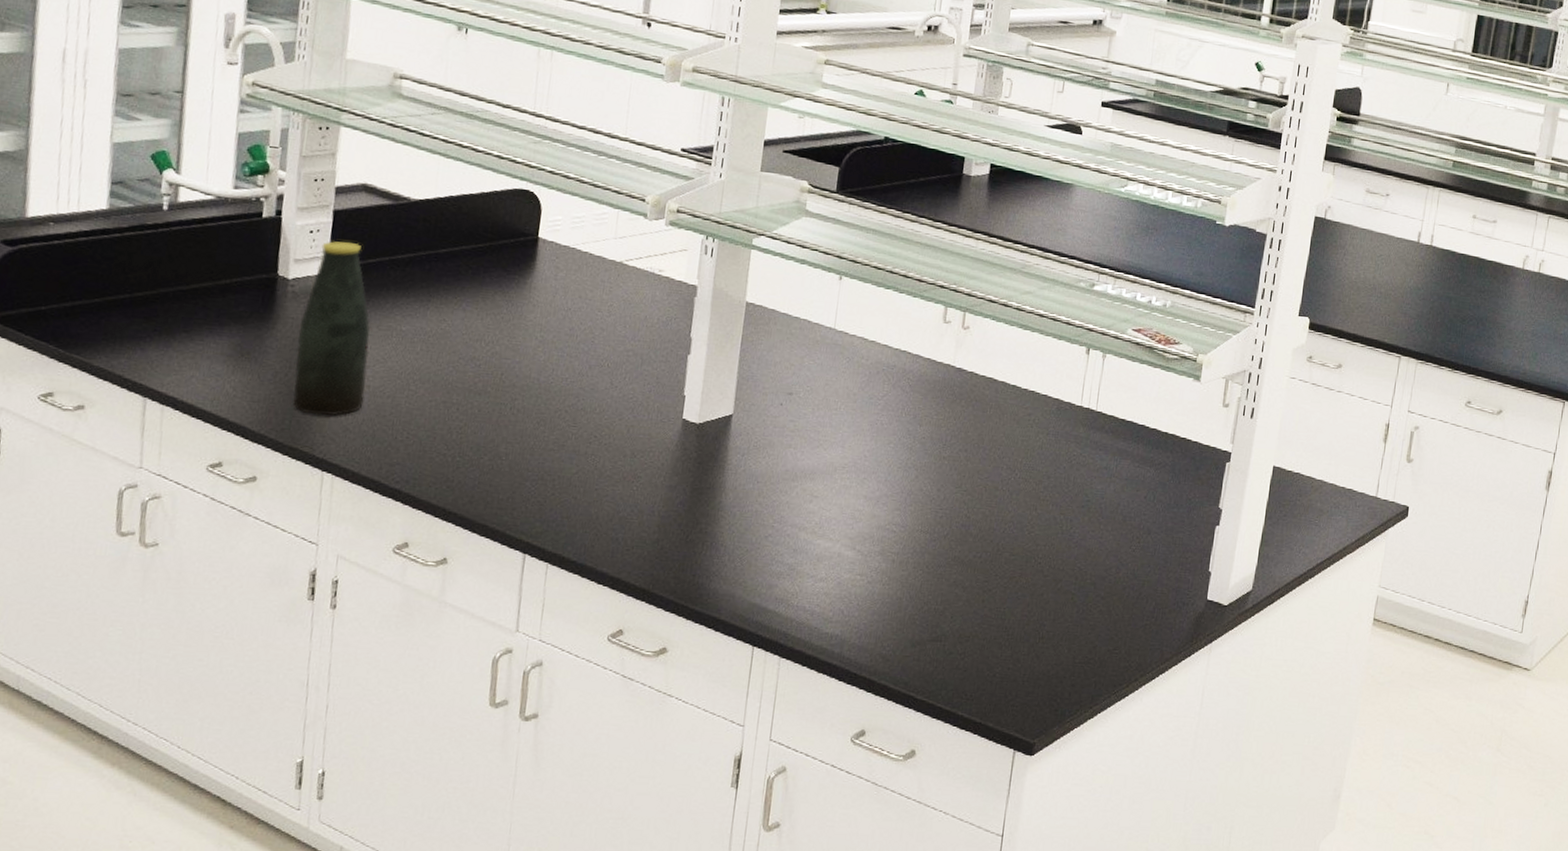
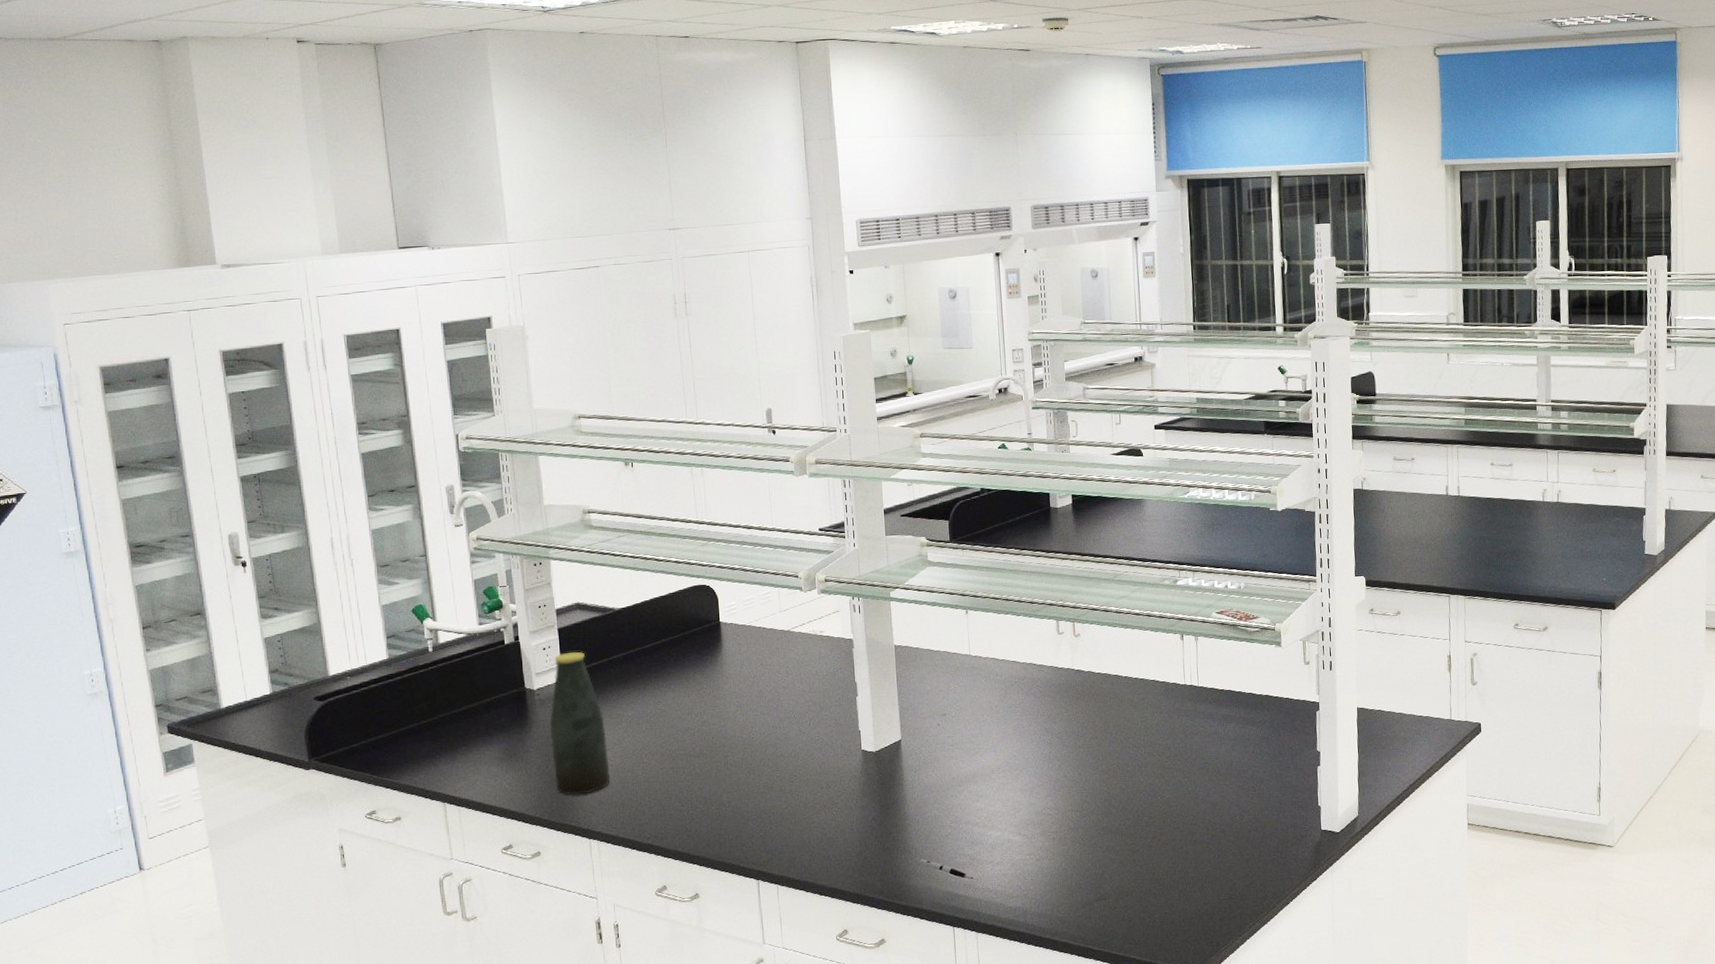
pen: none [726,559,788,594] -> present [919,859,973,880]

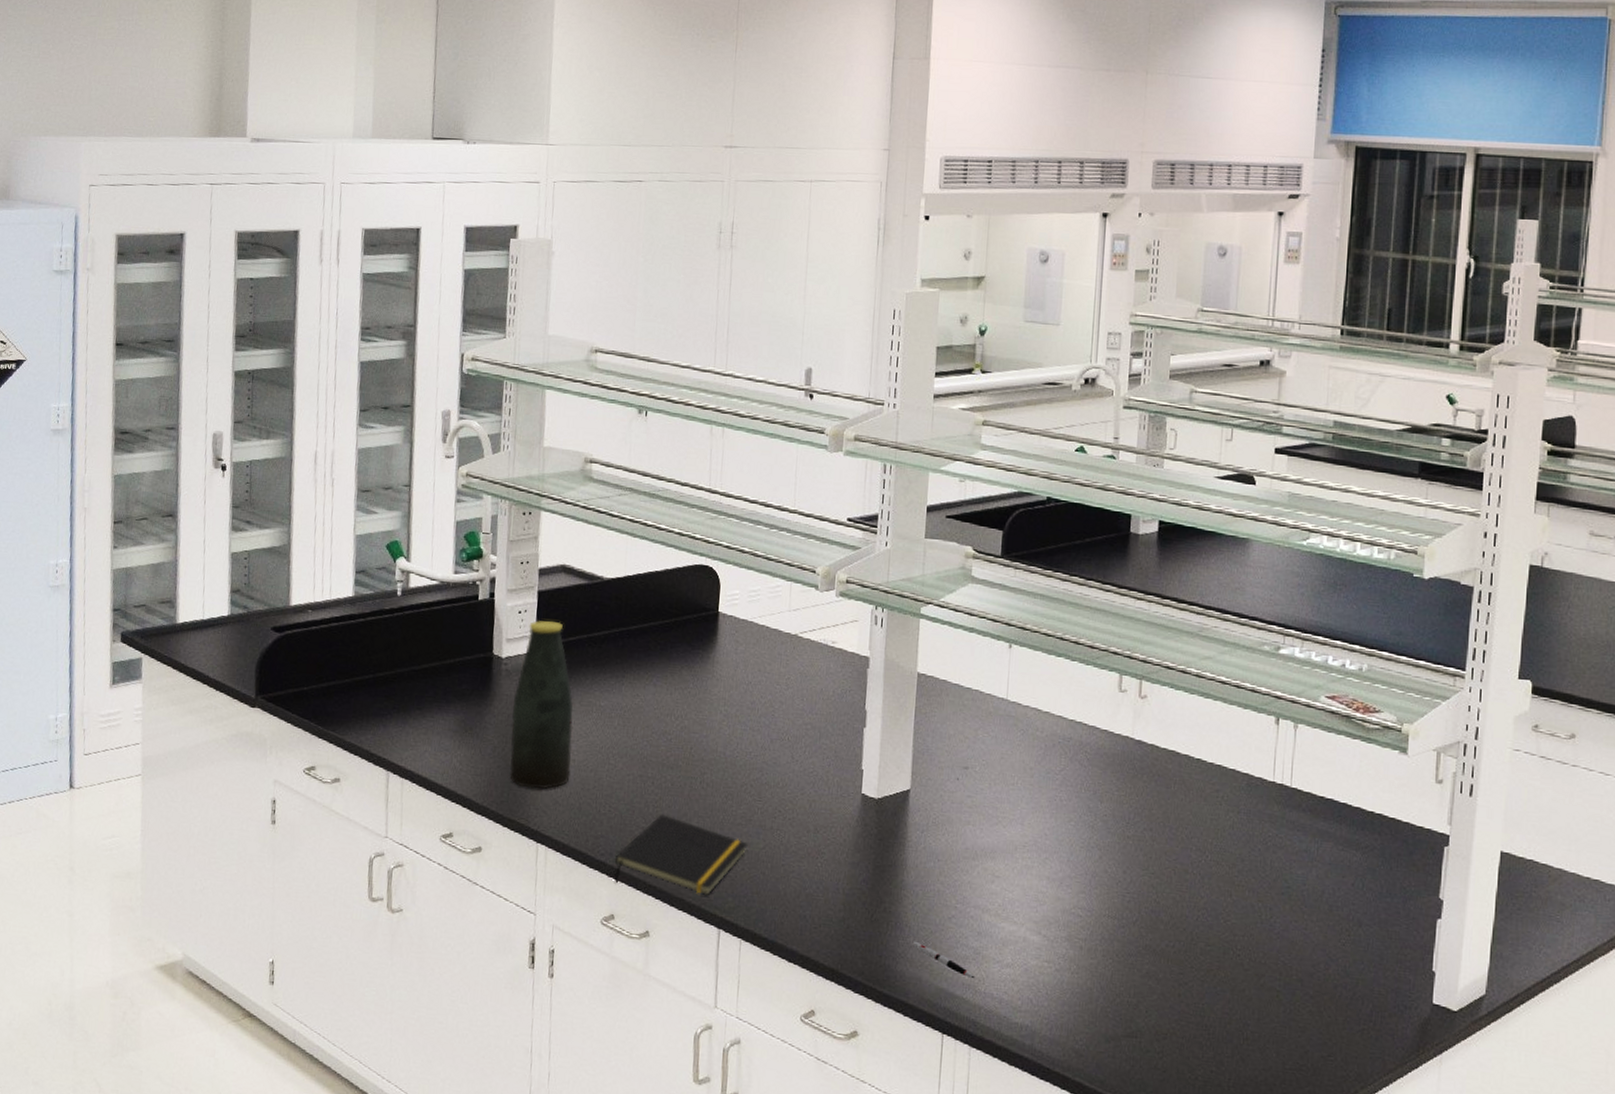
notepad: none [660,796,773,861] -> present [614,814,748,896]

